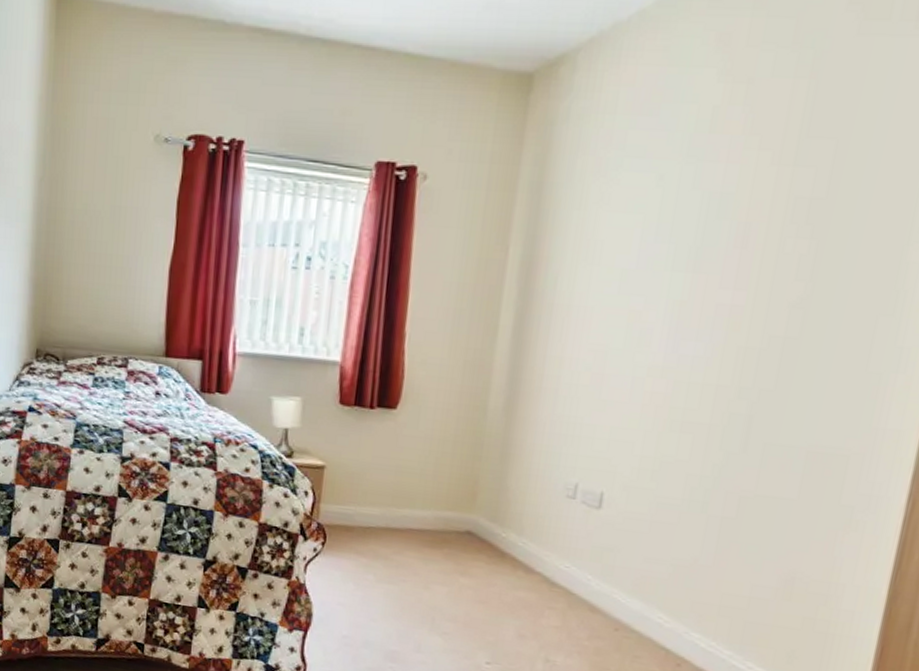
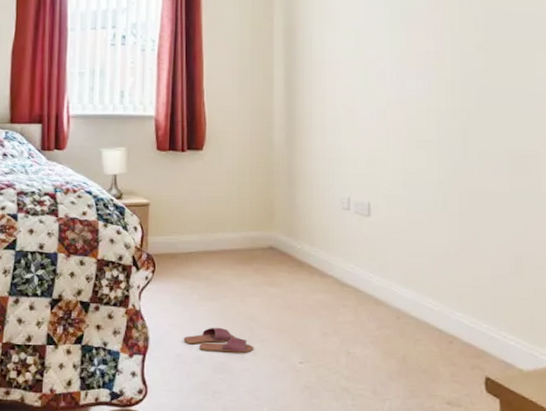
slippers: none [351,612,433,645] -> present [183,327,253,353]

